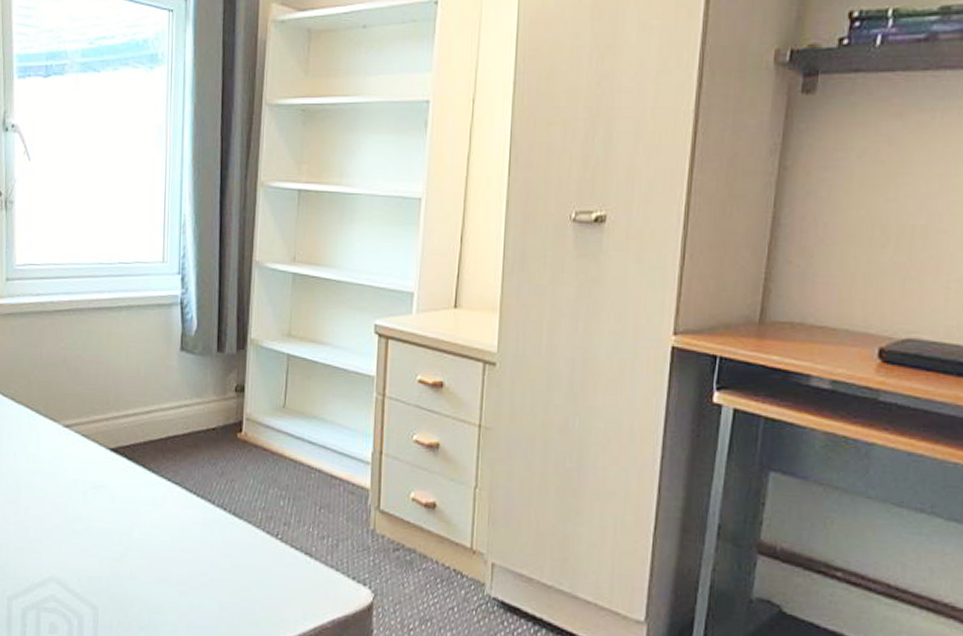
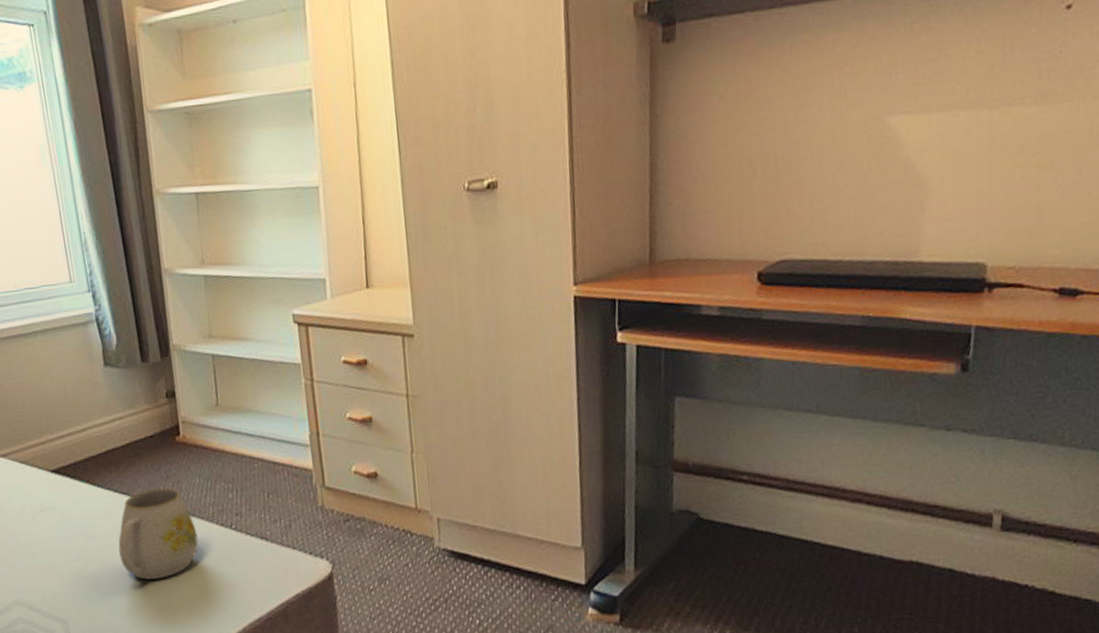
mug: none [161,483,242,579] -> present [118,488,198,580]

